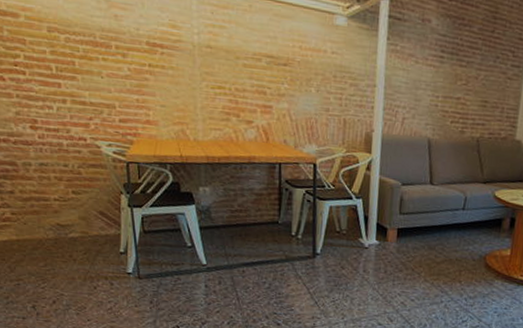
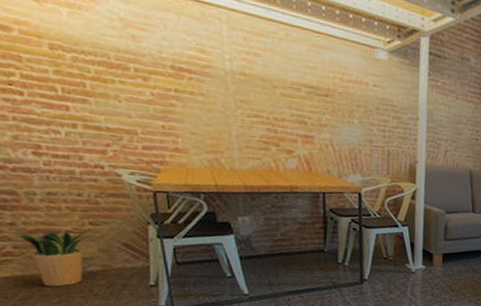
potted plant: none [11,197,76,252] -> present [12,229,94,287]

